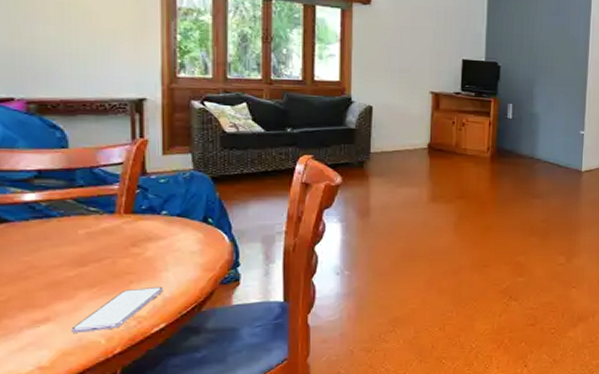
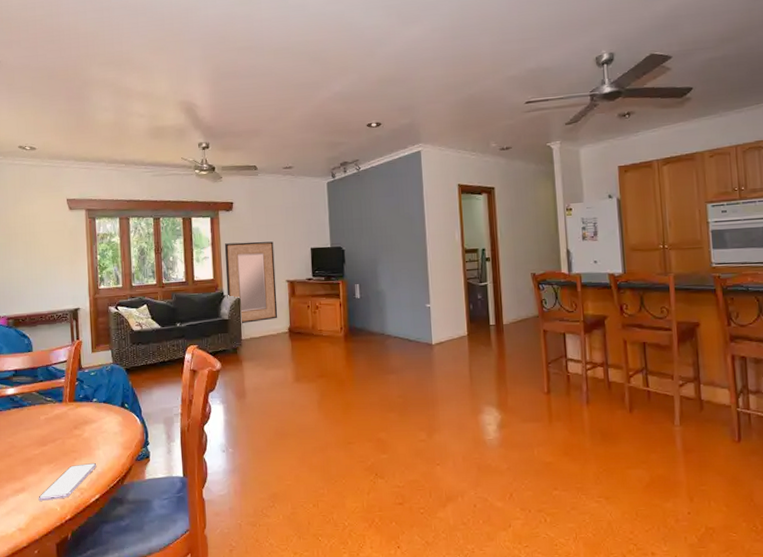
home mirror: none [356,42,419,136] -> present [224,241,278,324]

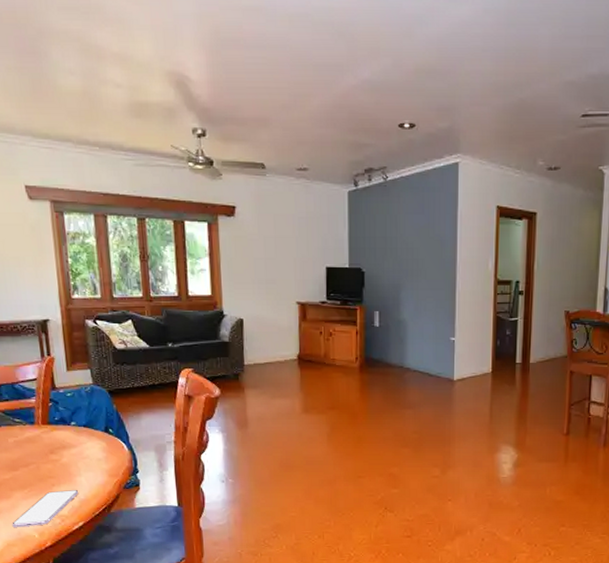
home mirror: present [224,241,278,324] -> none [224,255,286,348]

